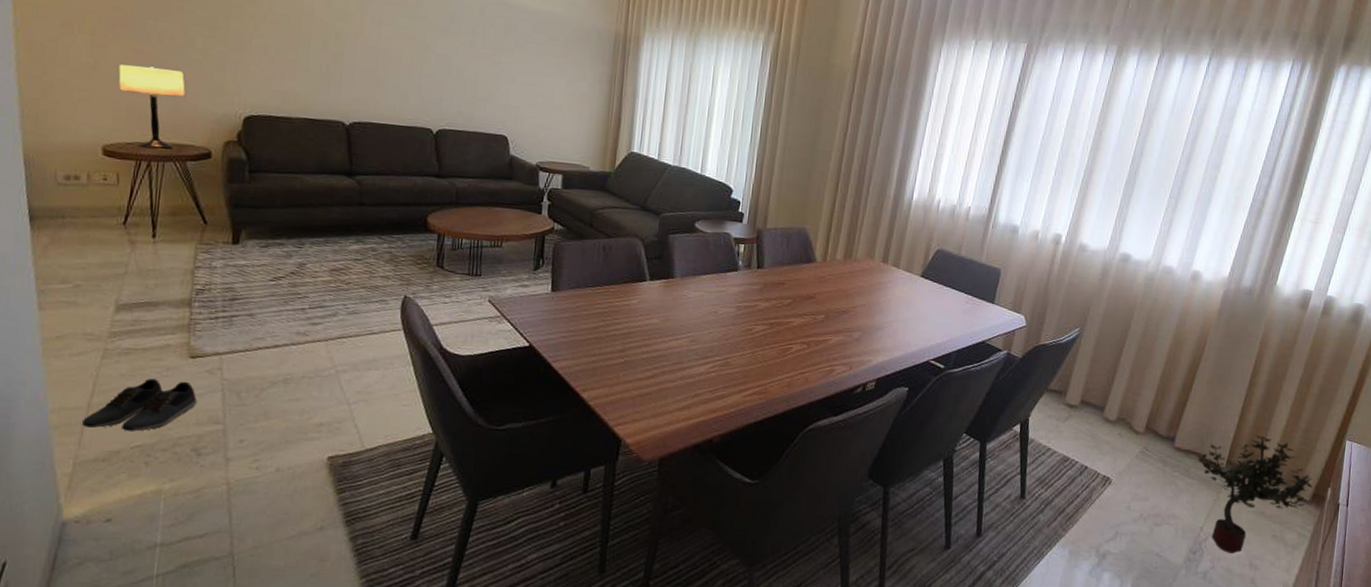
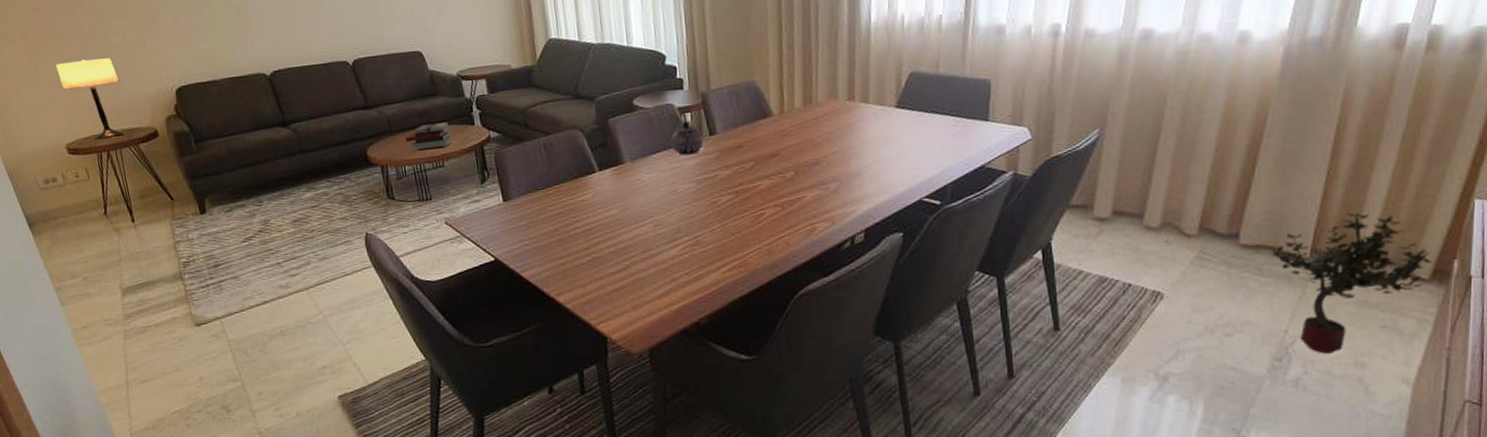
shoe: present [82,378,198,431] -> none [126,348,214,402]
books: none [469,204,517,230] -> present [404,122,453,151]
teapot: none [721,250,751,283] -> present [670,120,703,156]

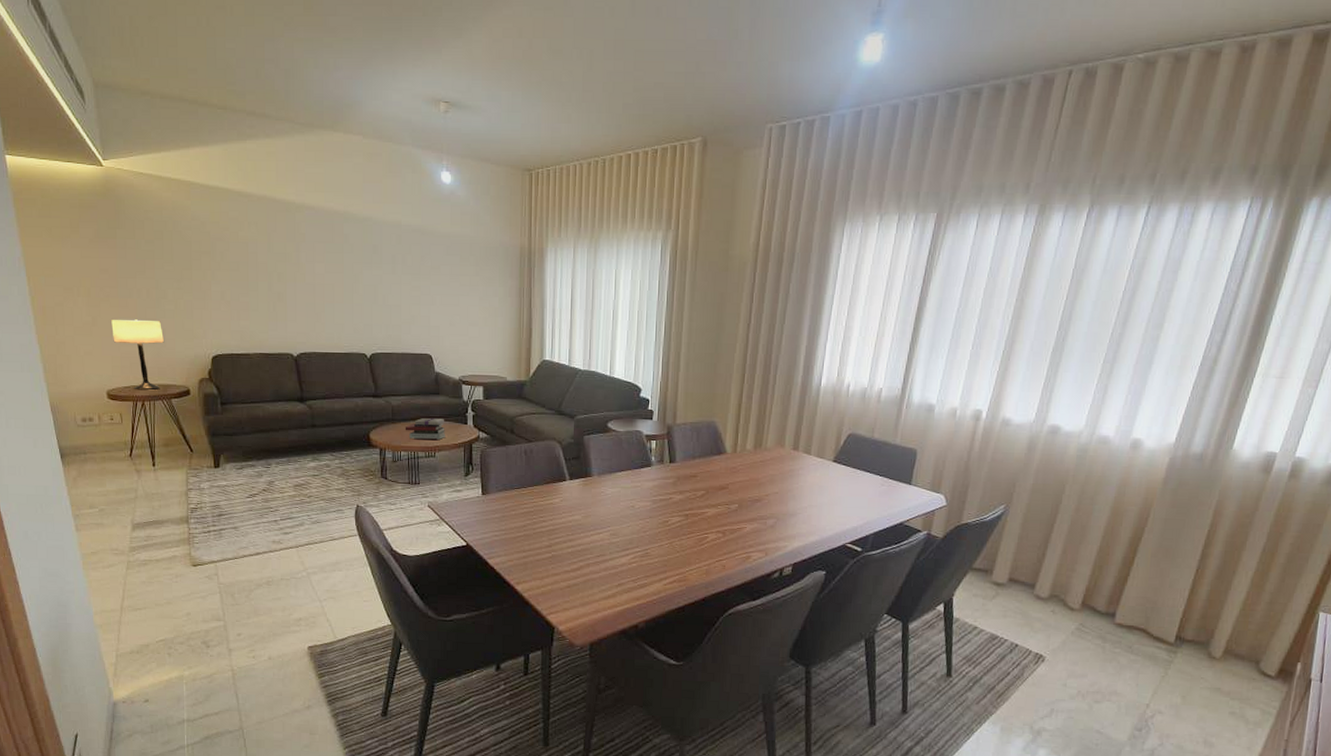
teapot: present [670,120,703,156] -> none [635,447,663,477]
potted tree: present [1270,212,1432,354] -> none [1140,608,1279,731]

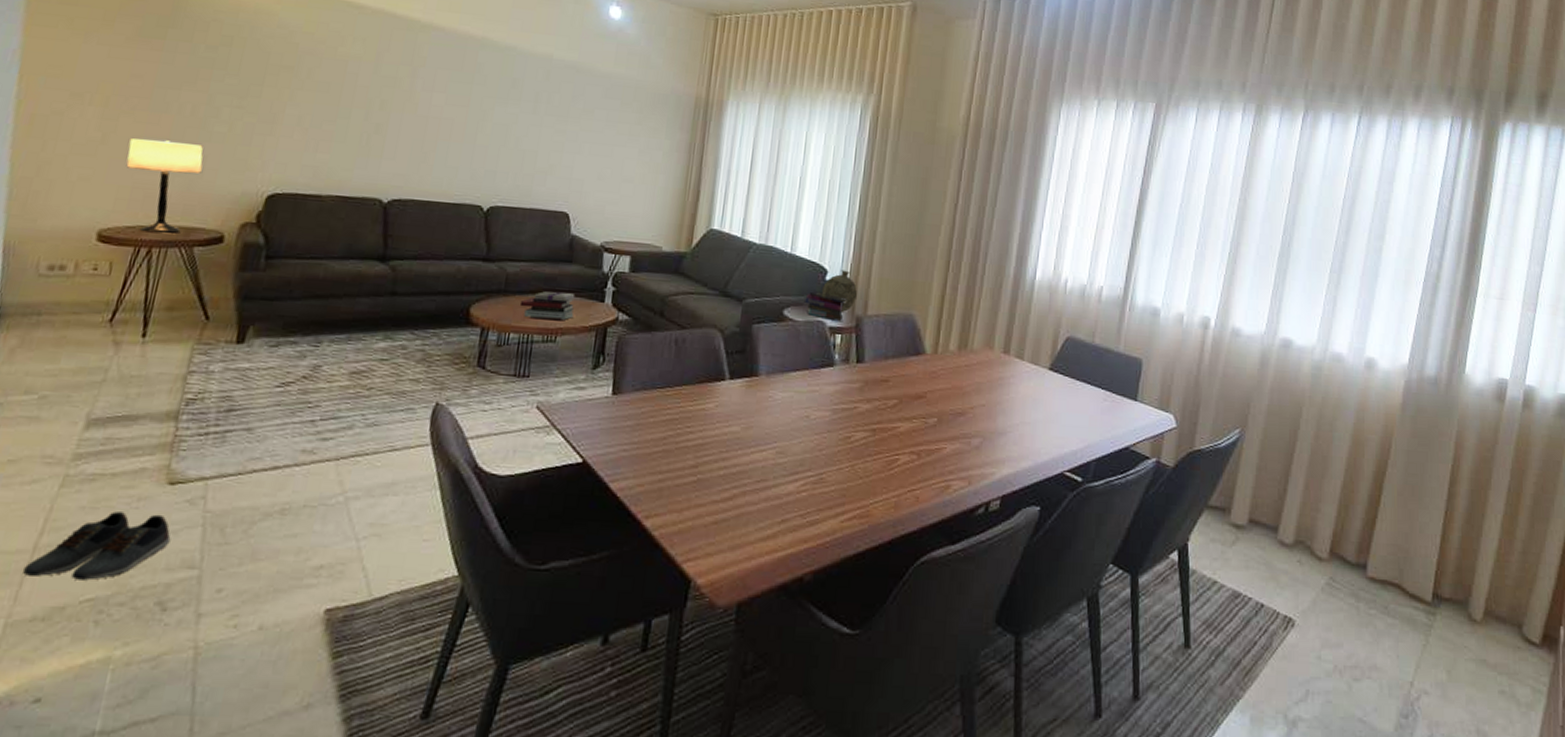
shoe: none [119,584,202,628] -> present [23,511,171,581]
books: none [624,405,659,431] -> present [805,290,847,322]
decorative vase: none [638,387,667,423] -> present [822,270,857,313]

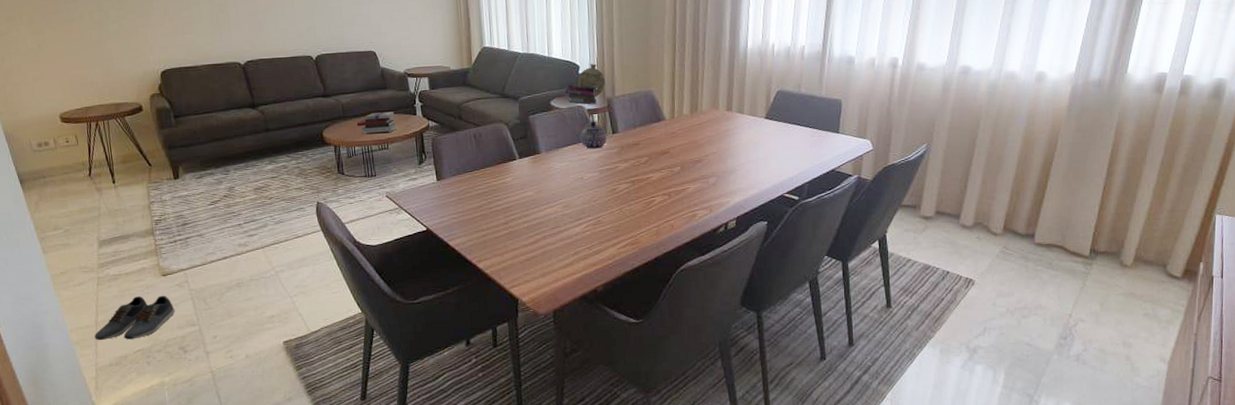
table lamp: present [126,138,203,234] -> none [57,42,113,111]
teapot: none [813,341,849,380] -> present [580,120,607,149]

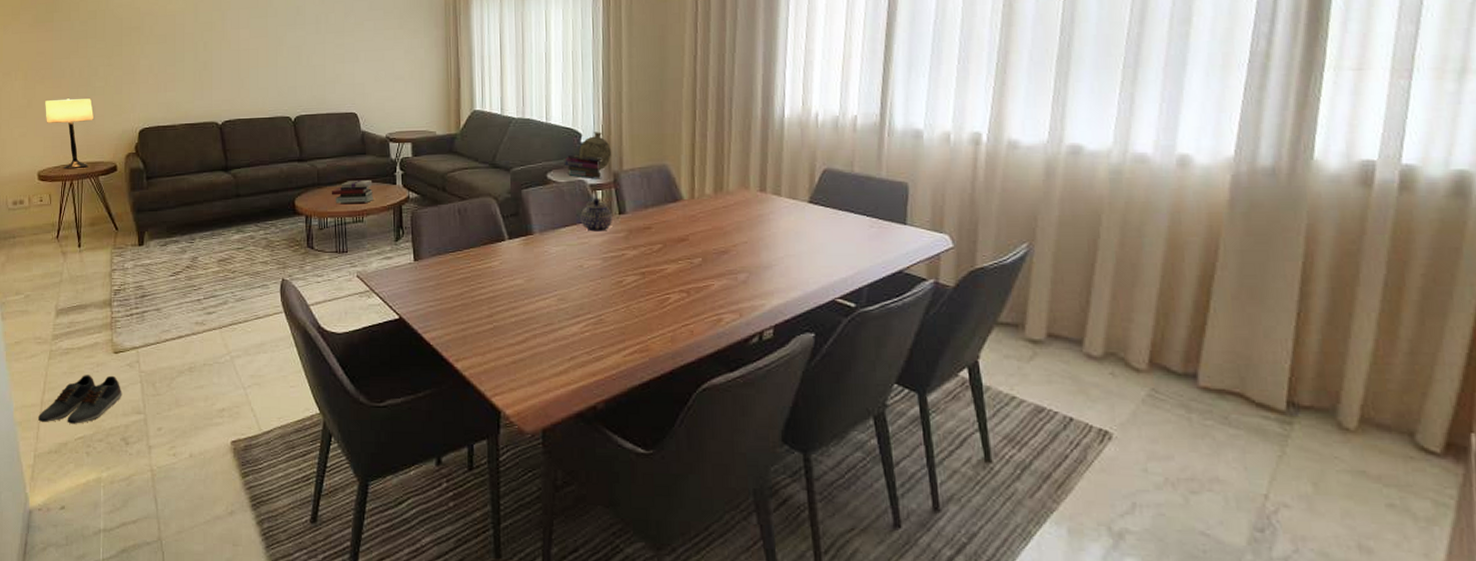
table lamp: none [57,42,113,111] -> present [45,98,94,170]

